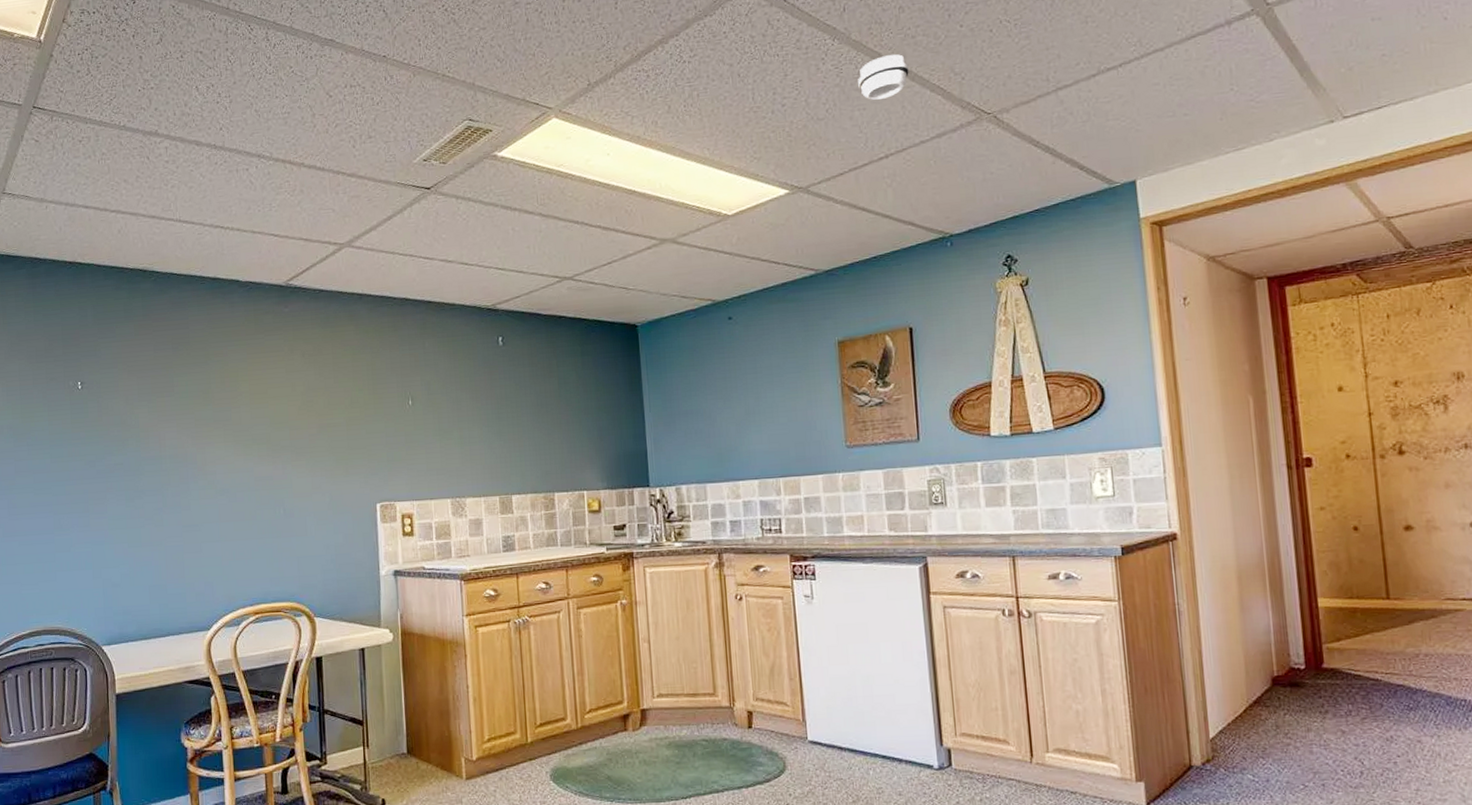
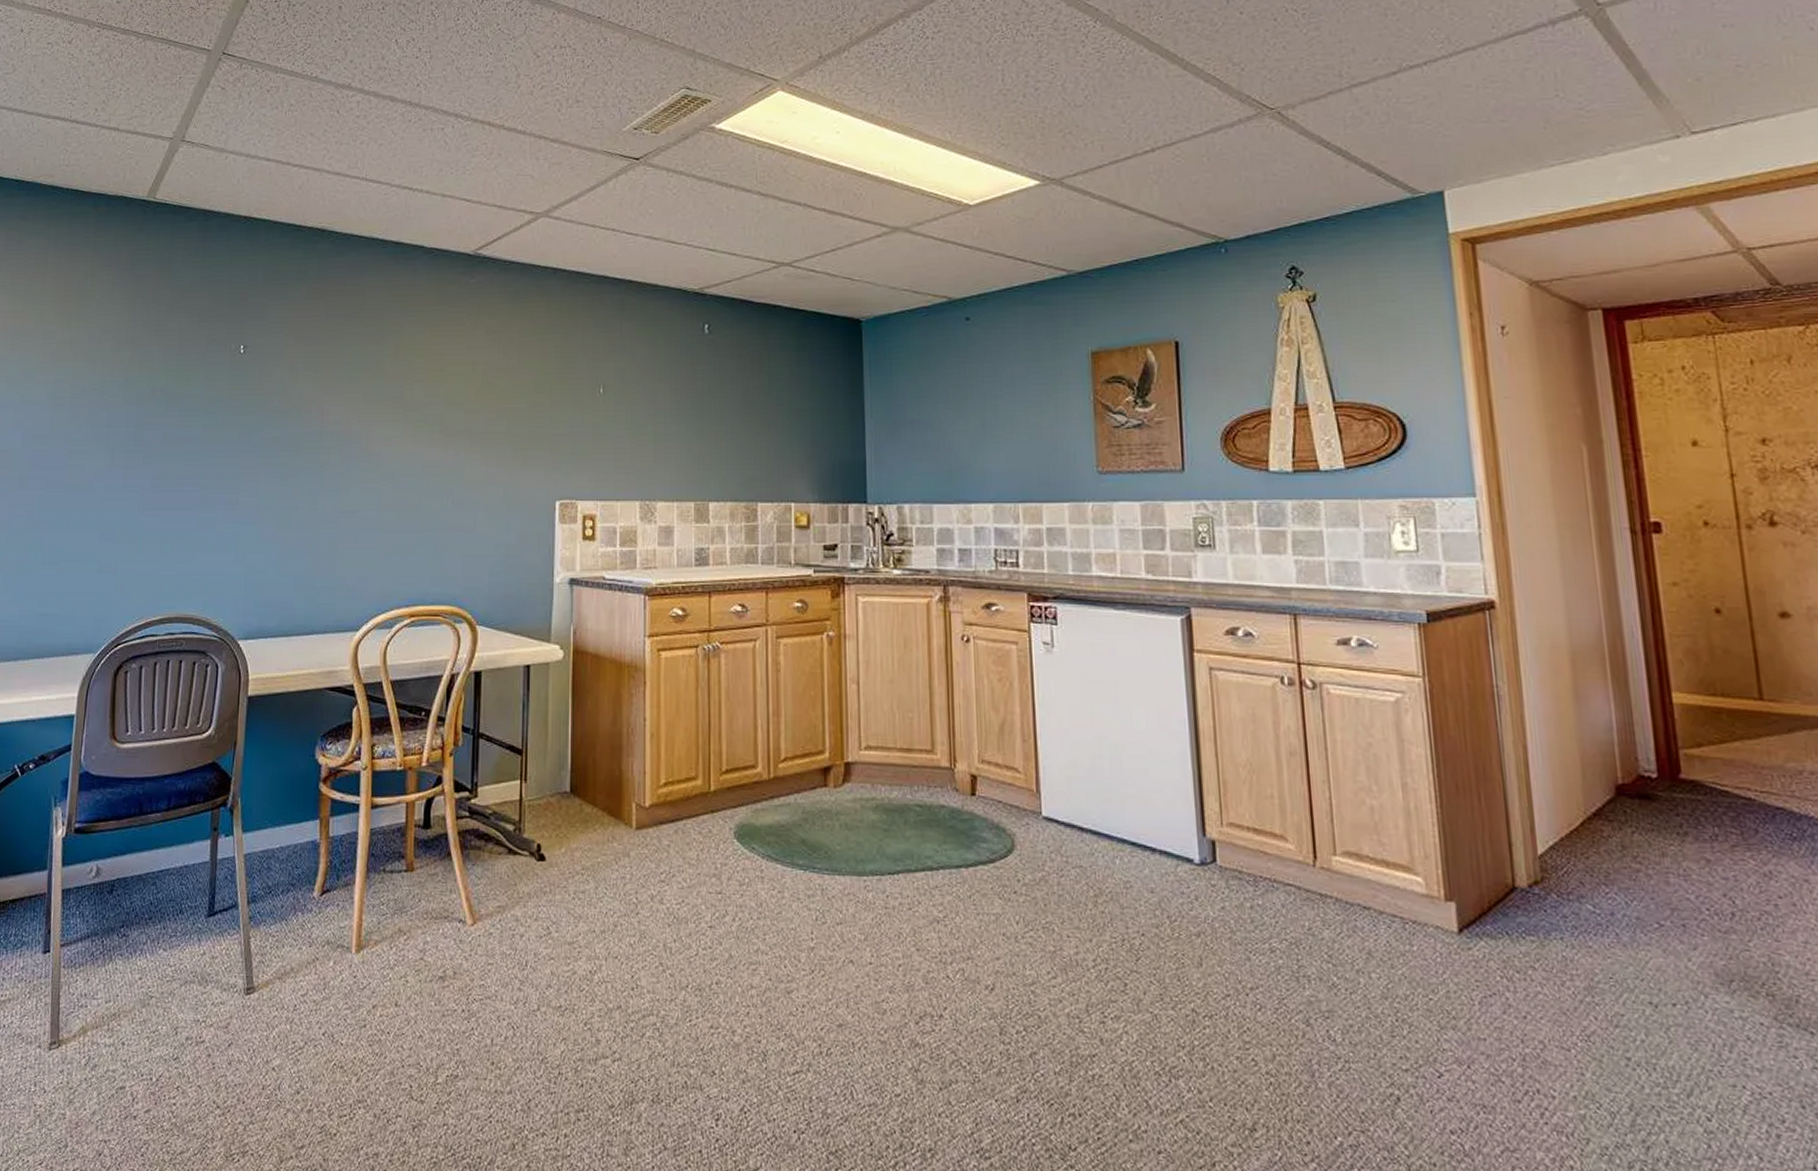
smoke detector: present [858,54,910,100] -> none [1122,40,1182,88]

